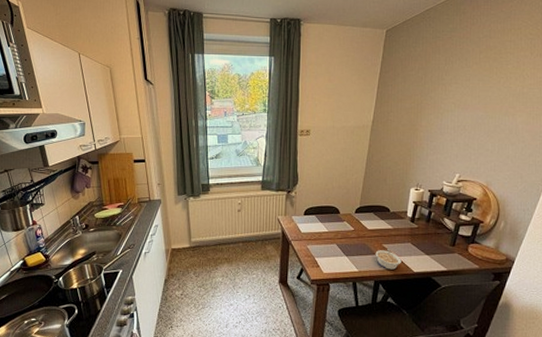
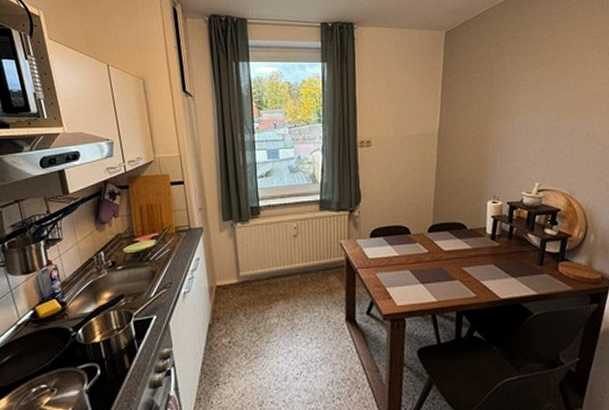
legume: present [375,248,402,270] -> none [454,271,486,297]

